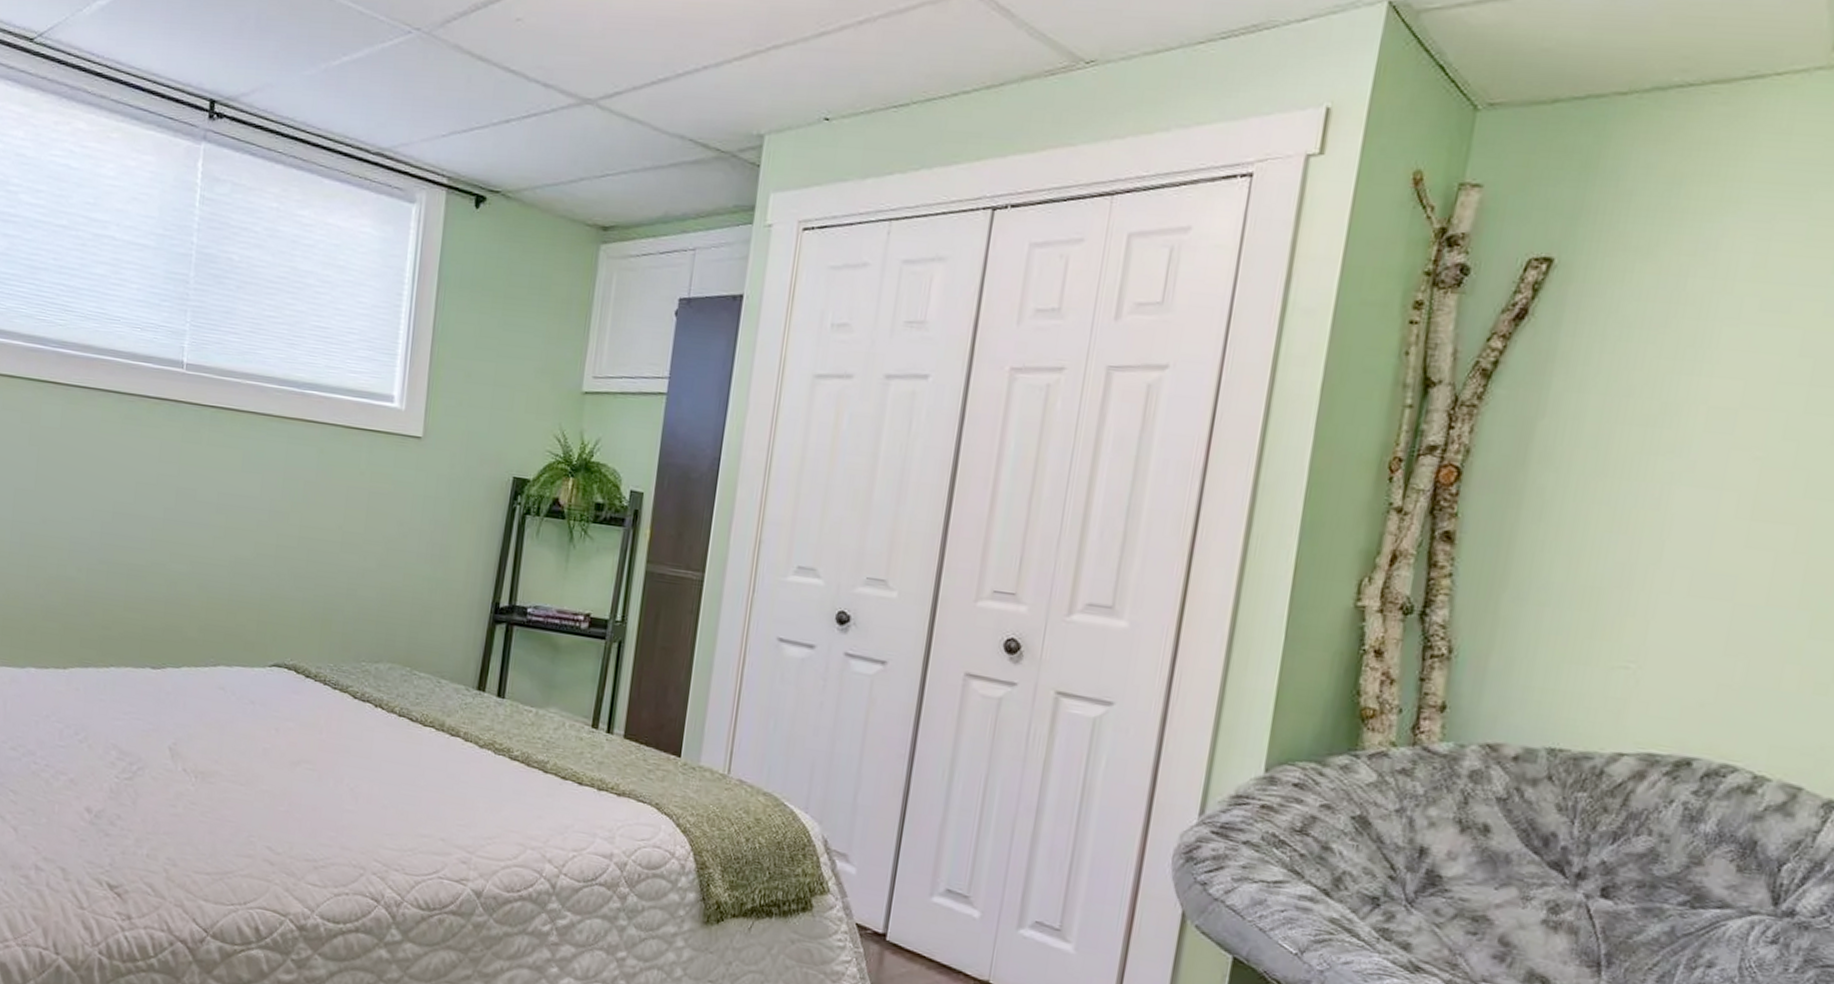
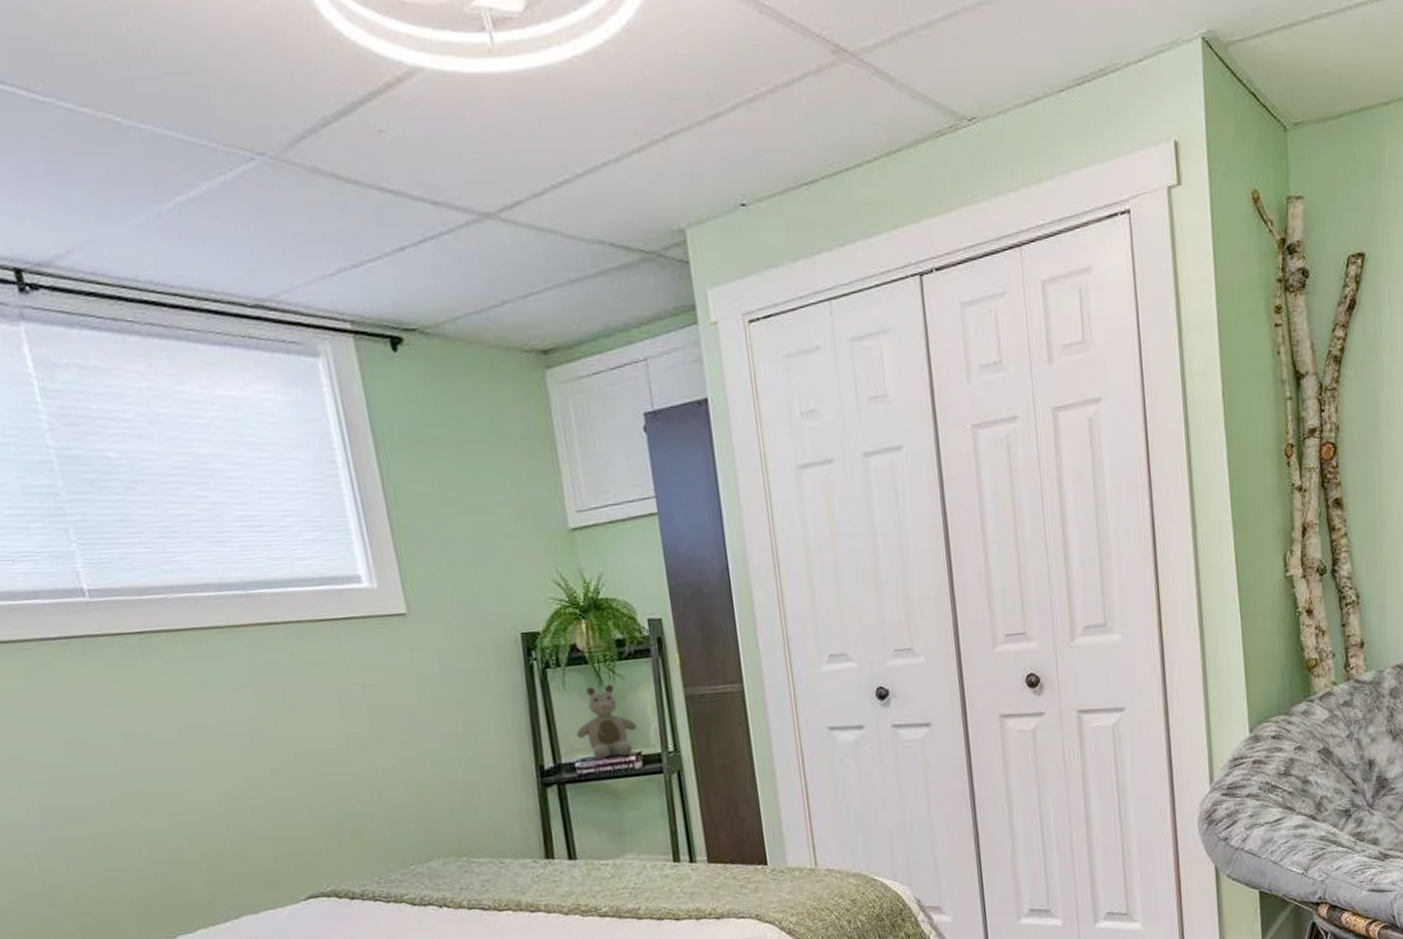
teddy bear: none [535,541,593,614] -> present [576,683,637,759]

